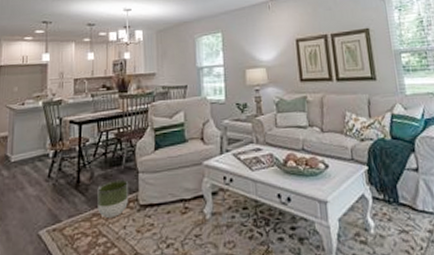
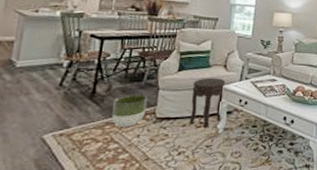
side table: none [171,153,207,215] -> present [188,77,226,129]

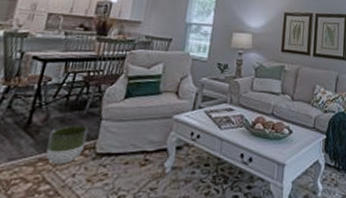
side table: present [188,77,226,129] -> none [132,106,177,167]

